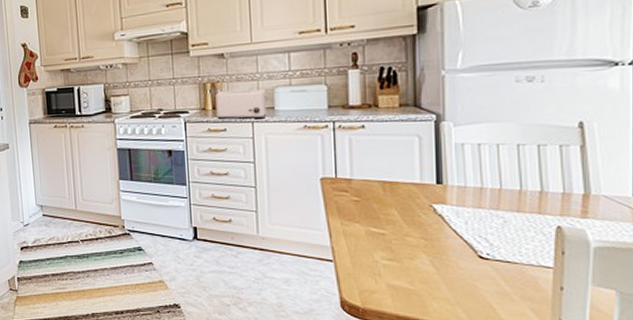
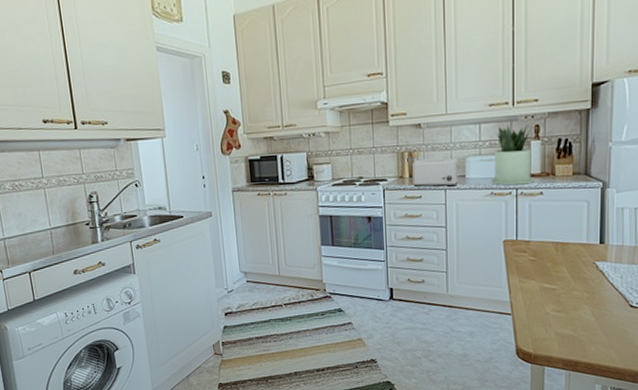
planter: none [303,53,355,119] -> present [491,125,536,186]

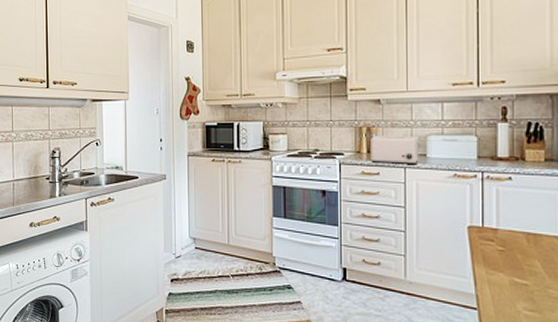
planter: present [491,125,536,186] -> none [454,106,503,168]

